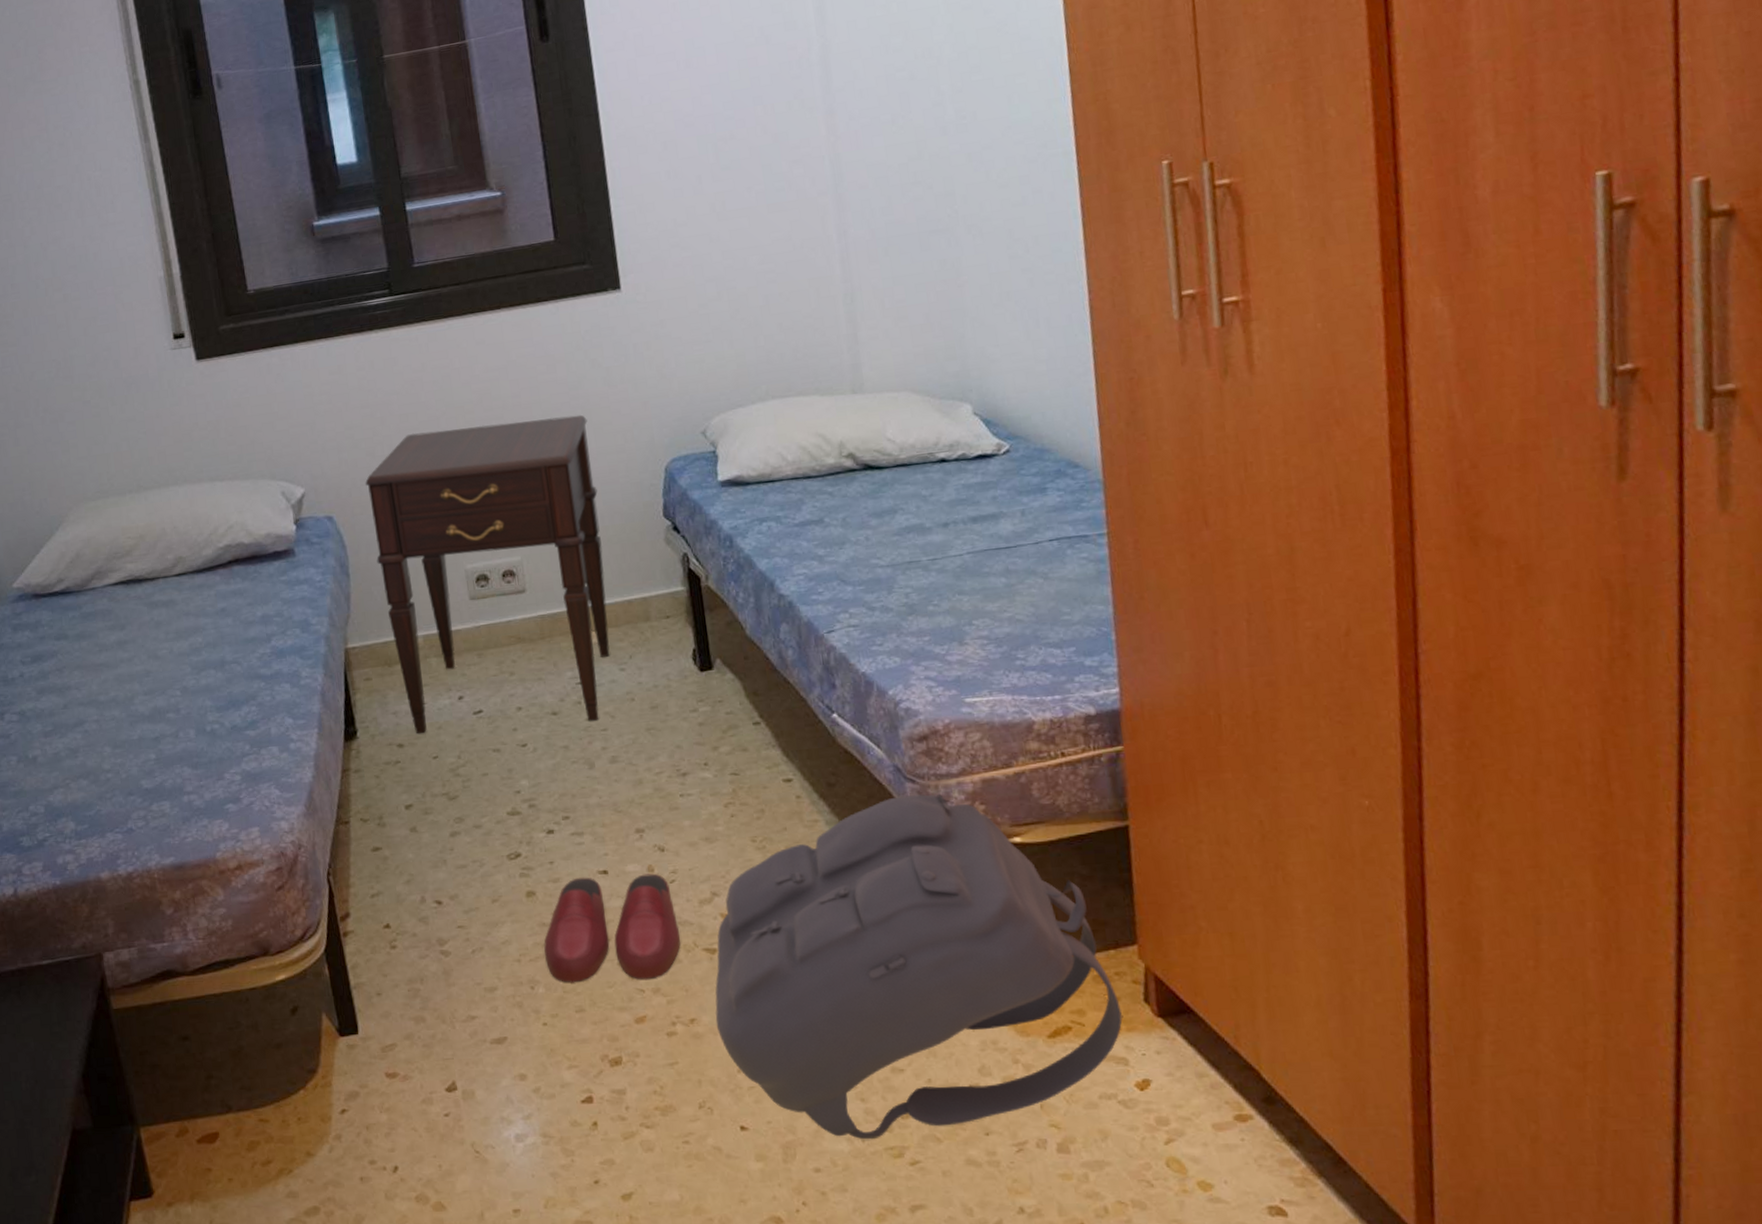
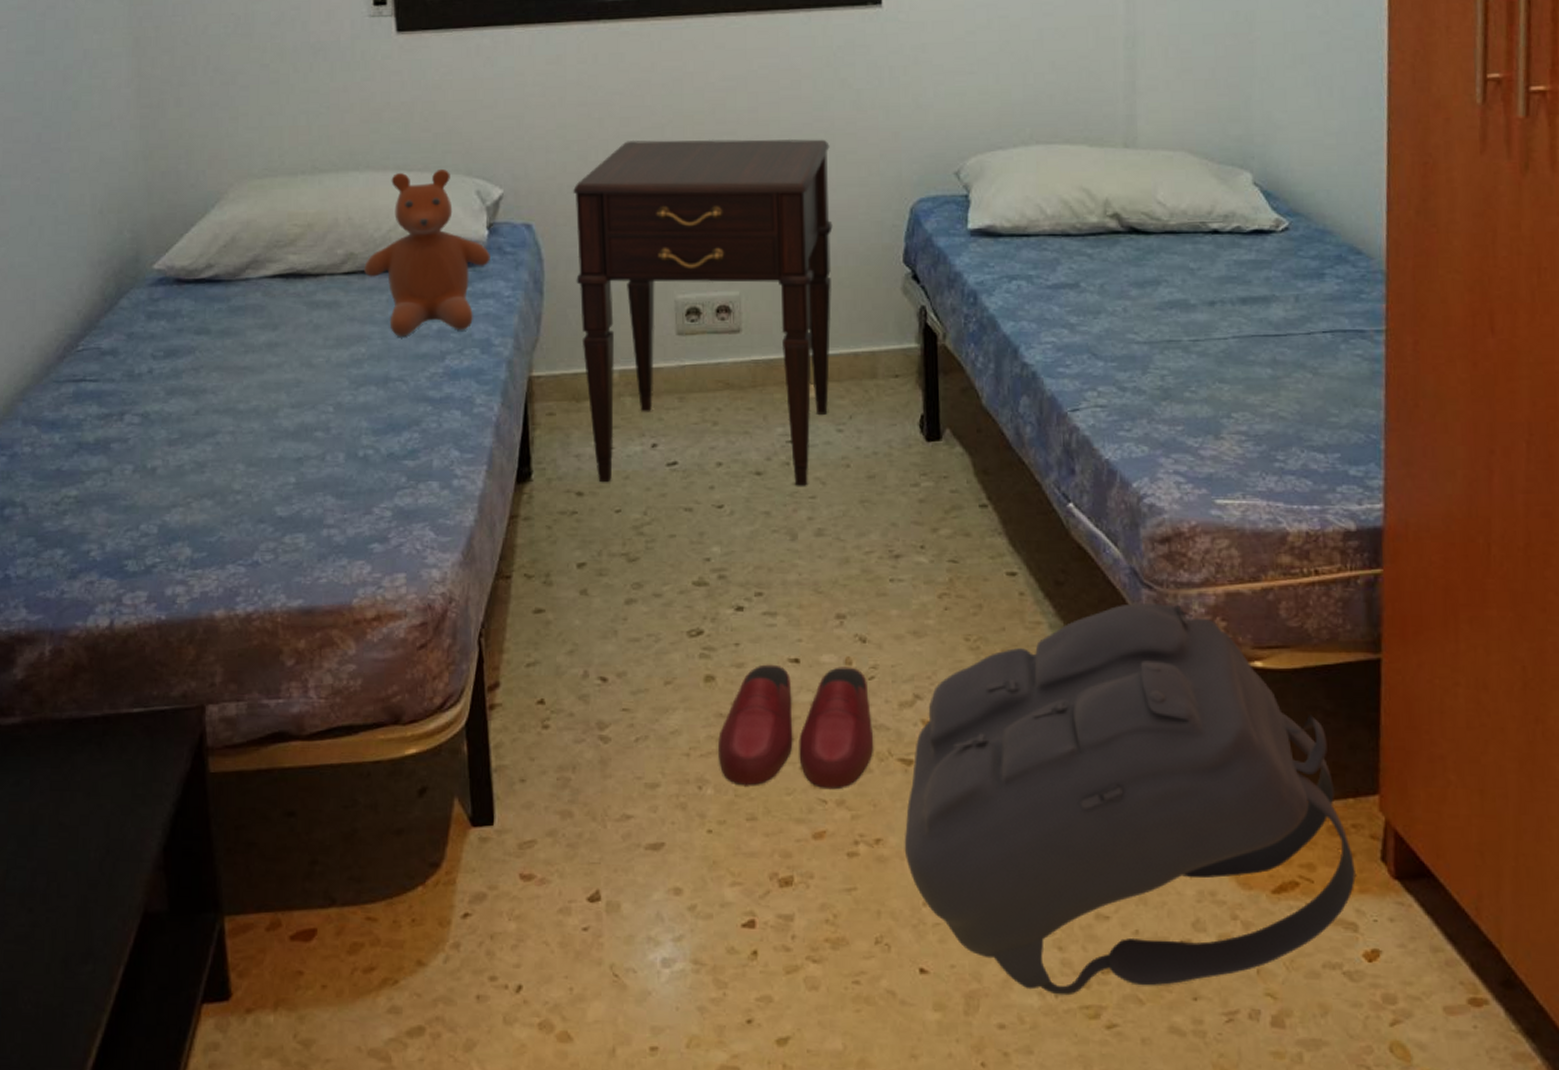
teddy bear: none [192,475,300,625] -> present [364,168,490,337]

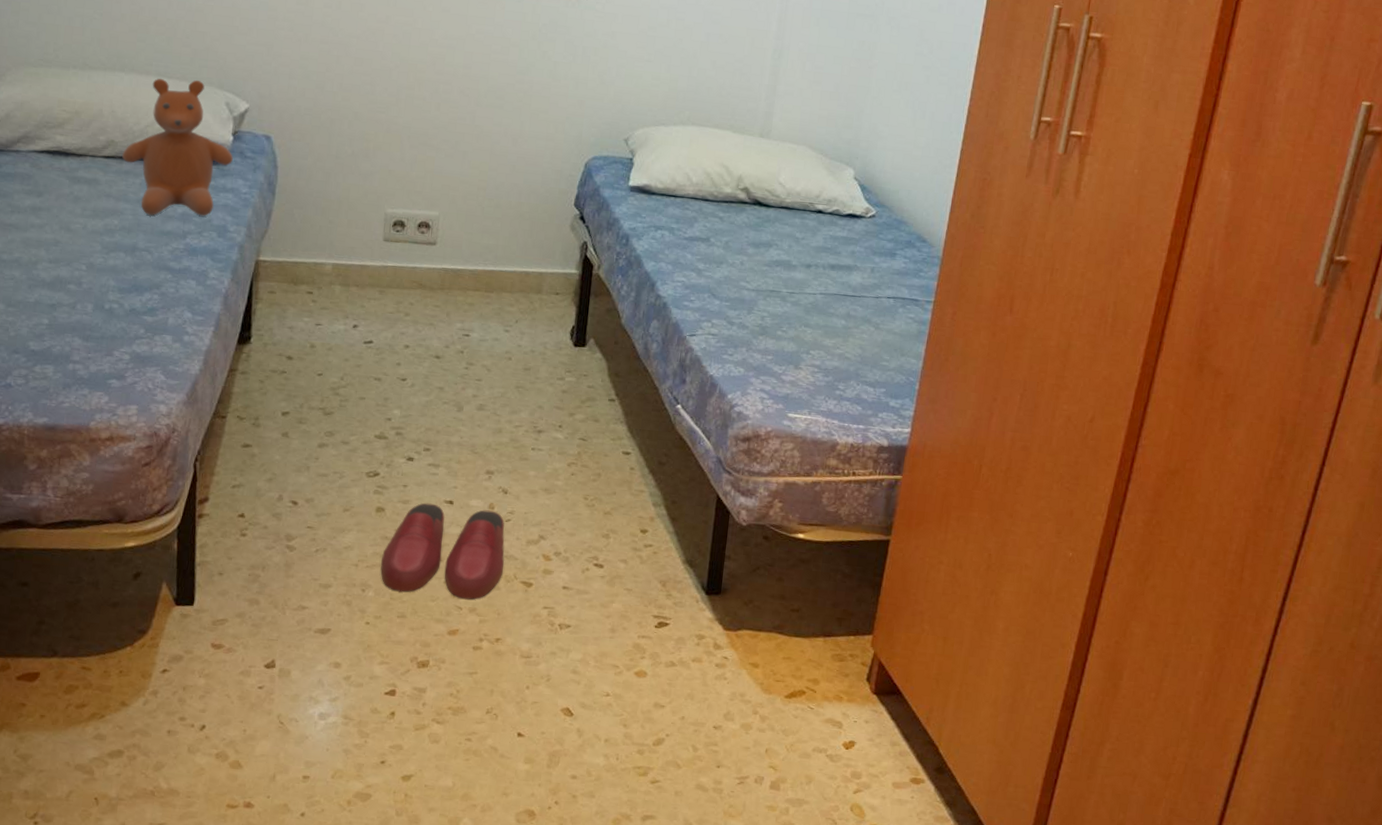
nightstand: present [573,138,833,486] -> none [304,77,527,371]
backpack: present [904,603,1356,996] -> none [517,483,848,759]

